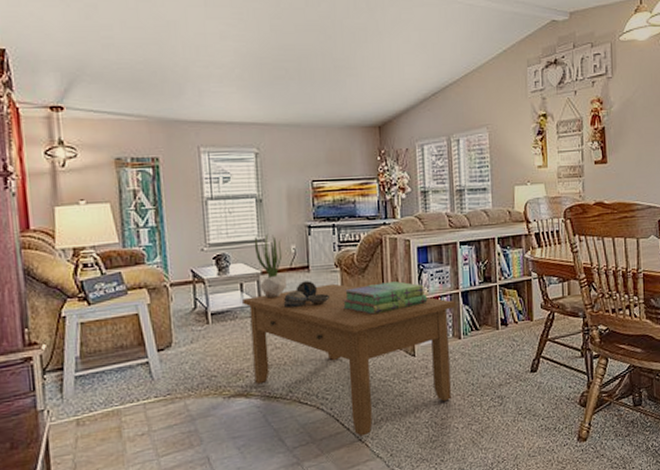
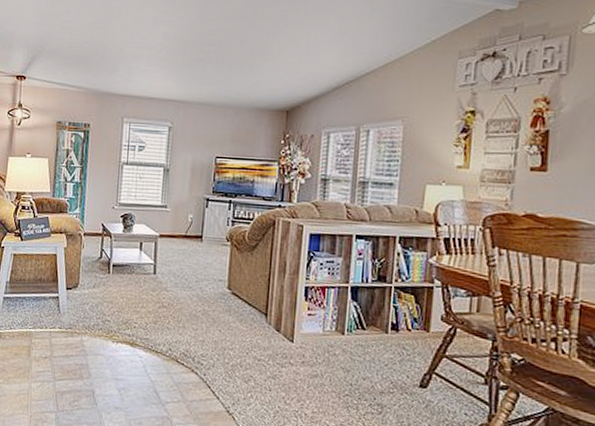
coffee table: present [243,283,456,436] -> none [140,256,343,408]
potted plant: present [254,233,286,298] -> none [156,200,181,261]
decorative bowl: present [283,281,331,308] -> none [174,249,219,274]
stack of books: present [343,281,428,315] -> none [229,263,314,293]

